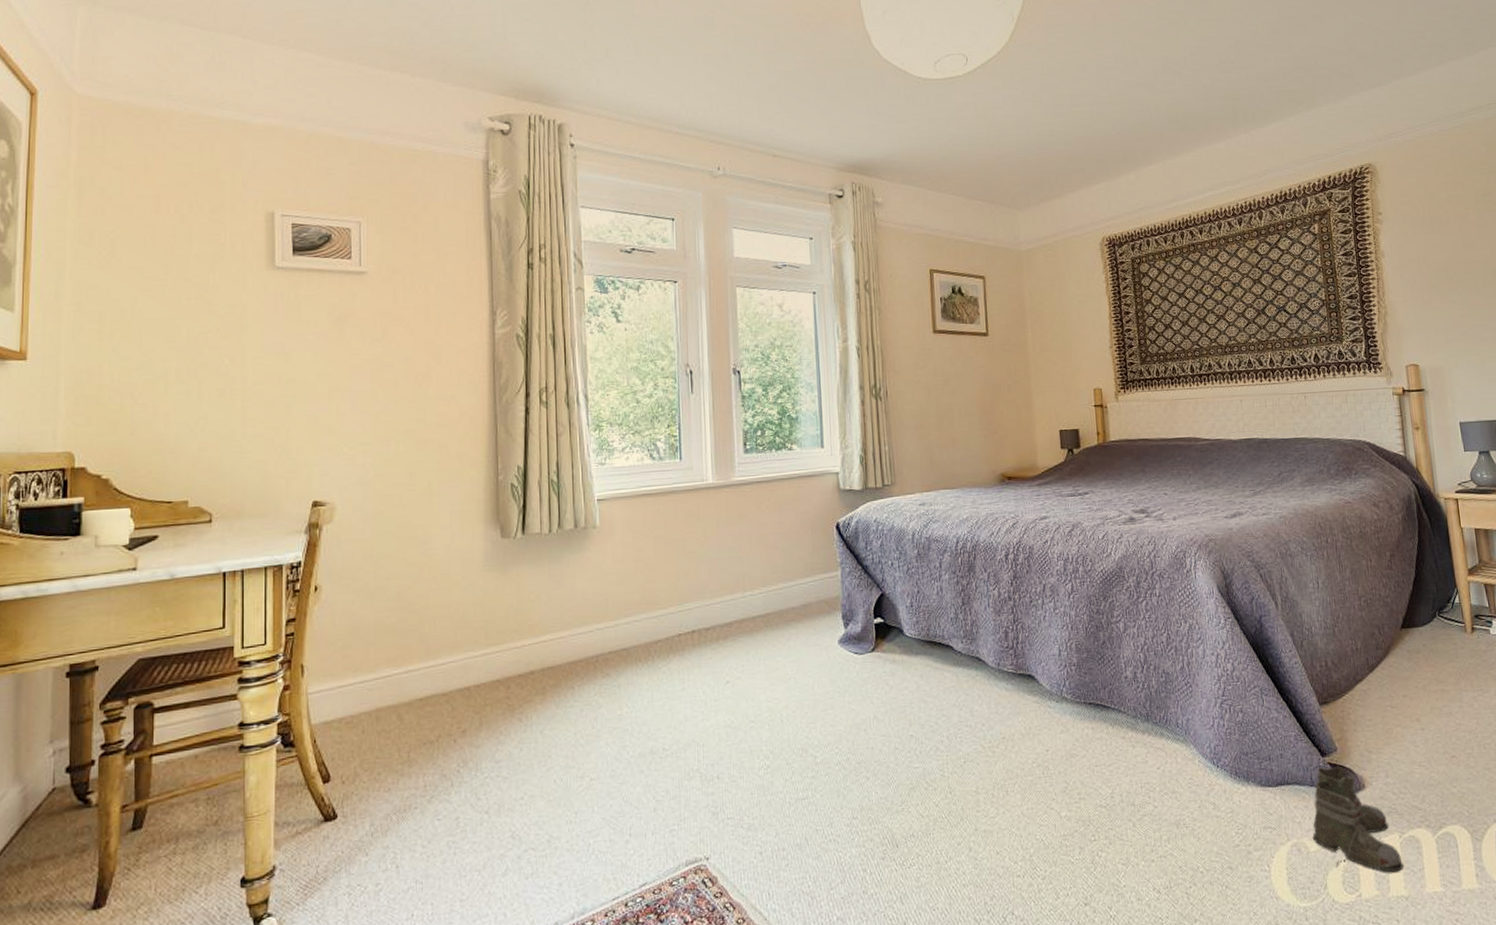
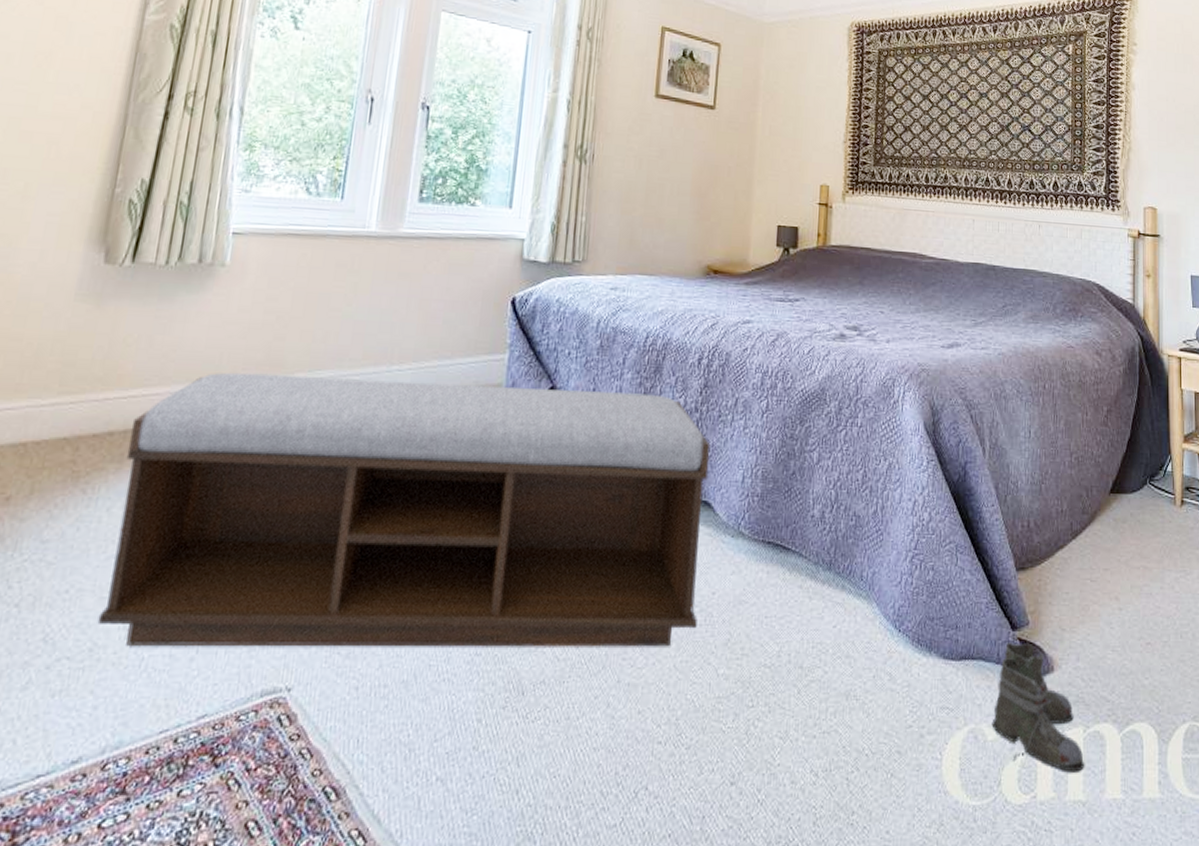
bench: none [547,590,1037,835] -> present [97,372,711,647]

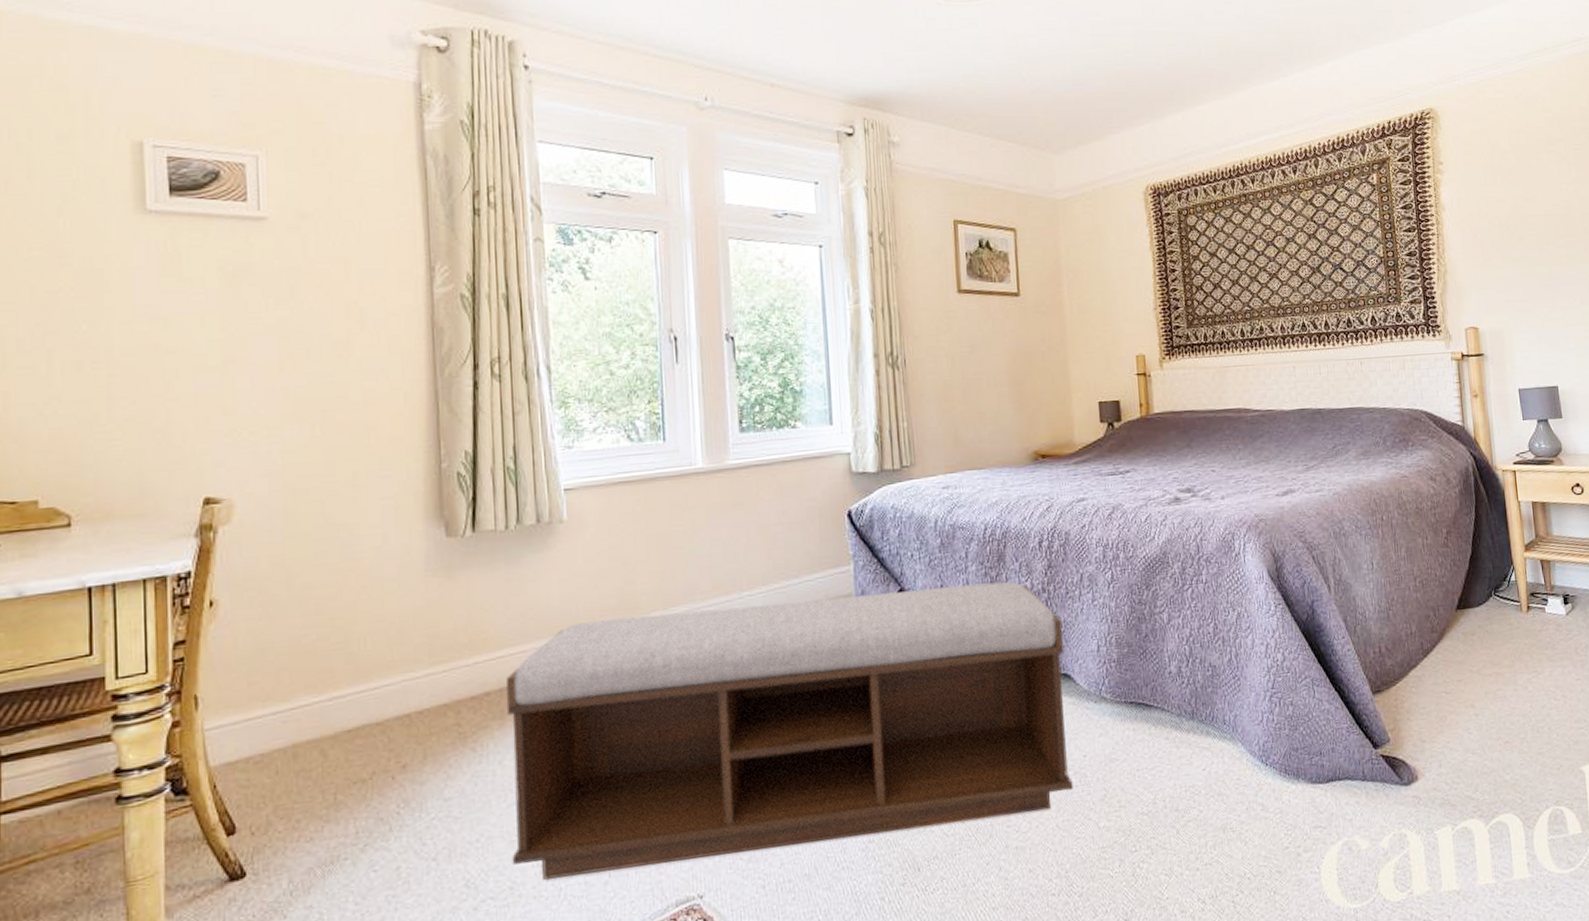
boots: present [992,642,1085,773] -> none [1364,758,1456,867]

